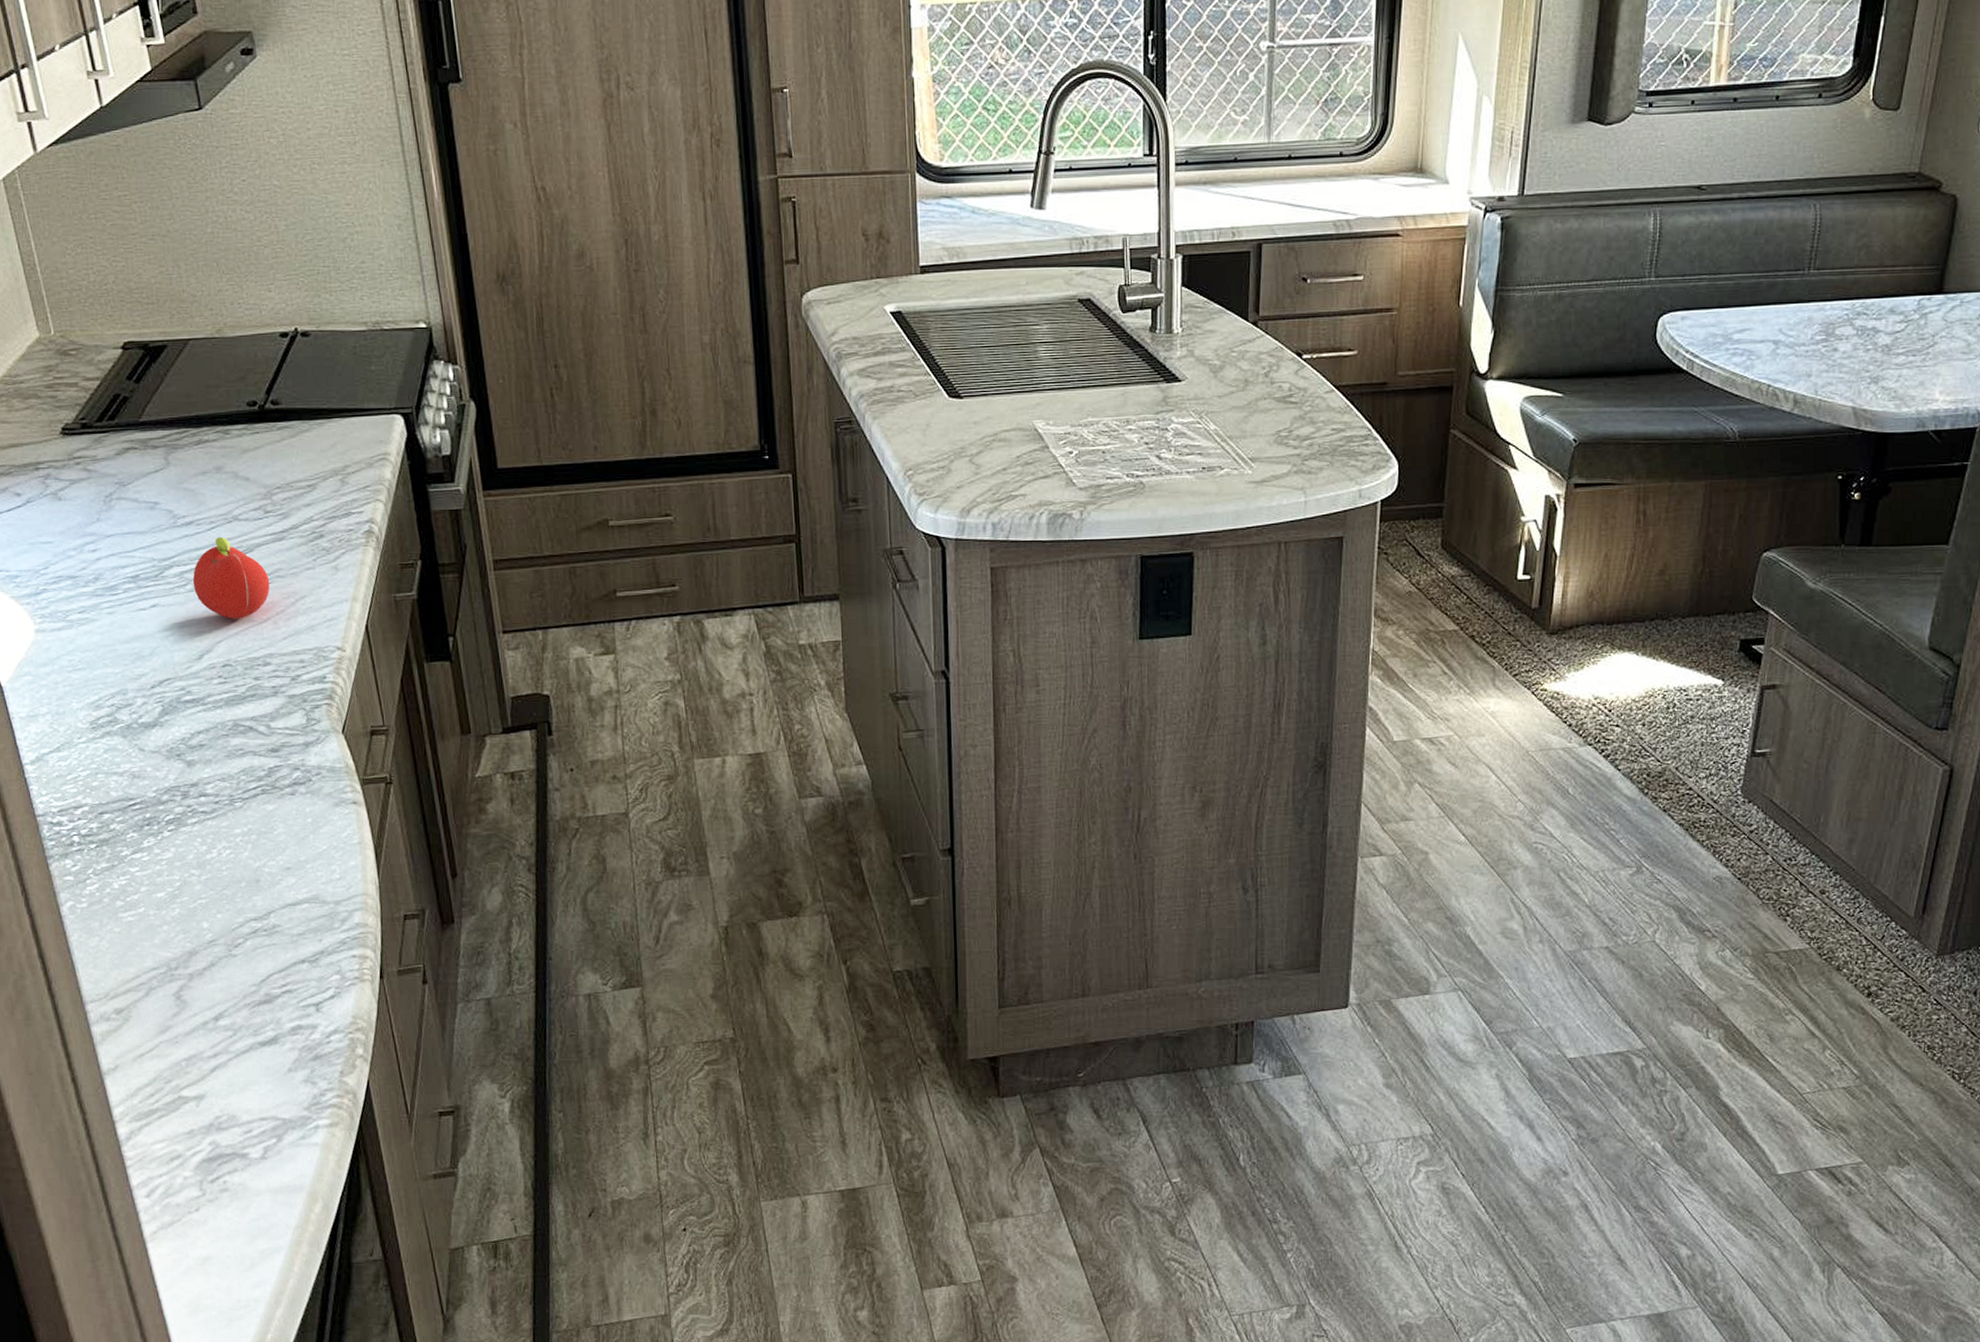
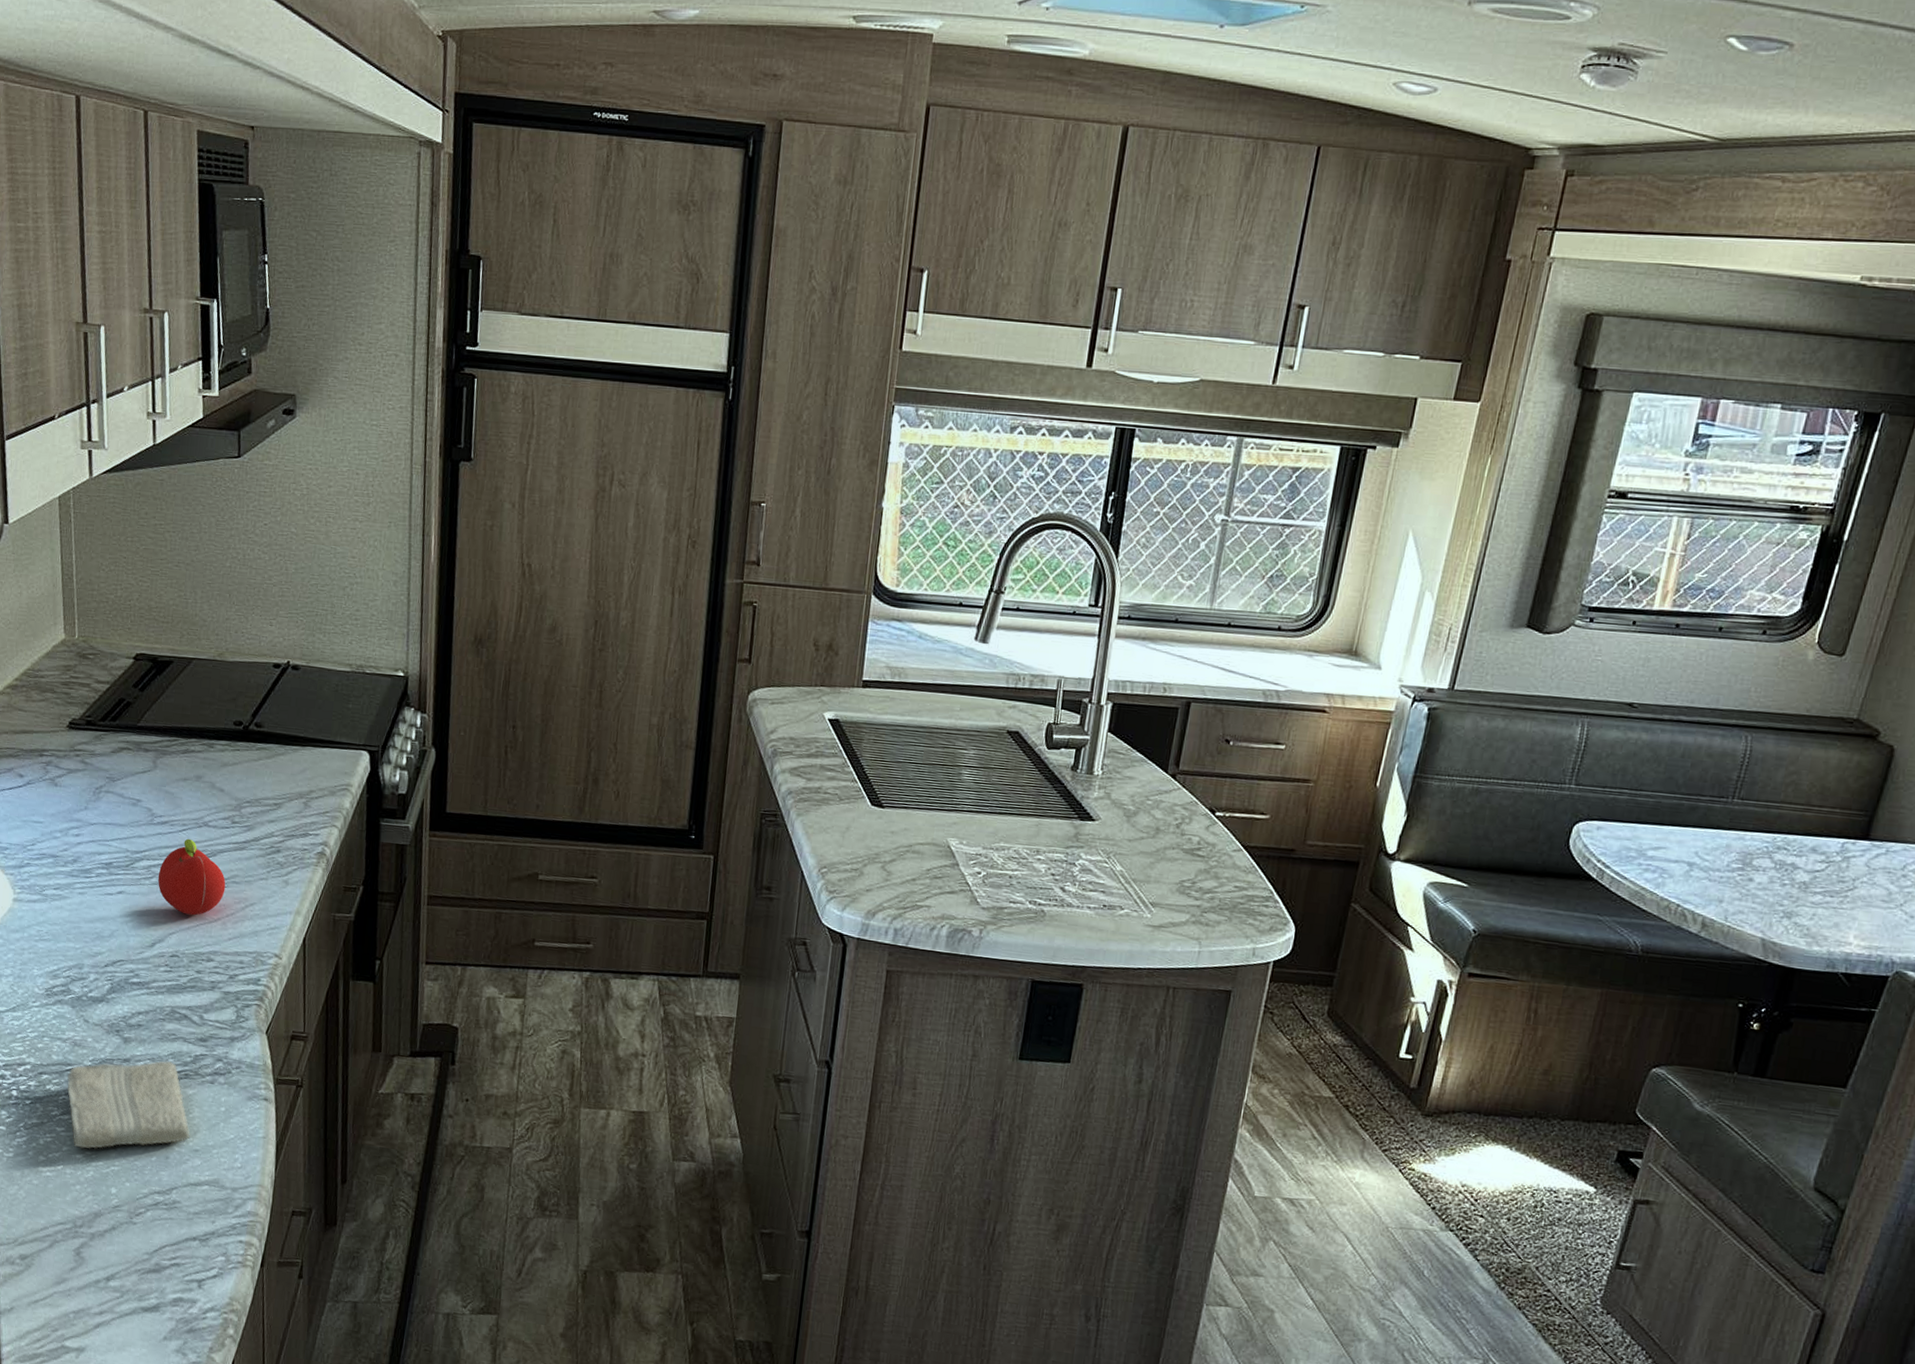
washcloth: none [132,778,280,886] -> present [67,1060,191,1149]

